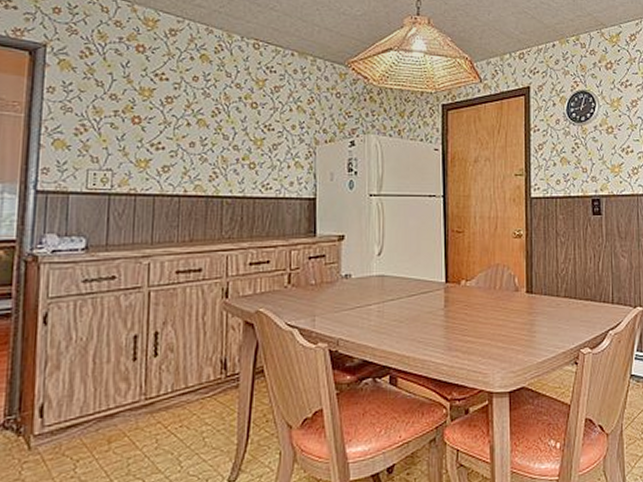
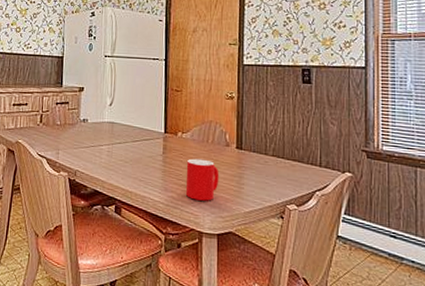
cup: none [472,309,509,357] -> present [185,158,220,201]

